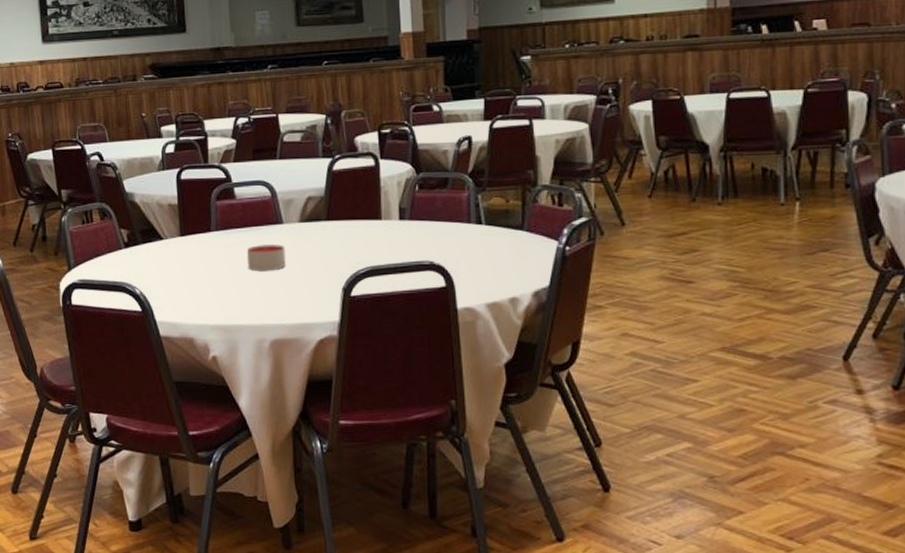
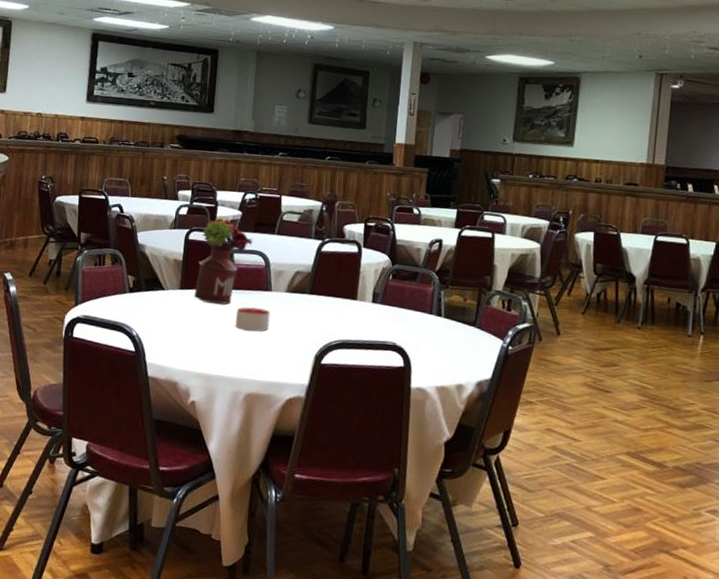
flower arrangement: none [195,149,253,247] -> present [194,217,253,305]

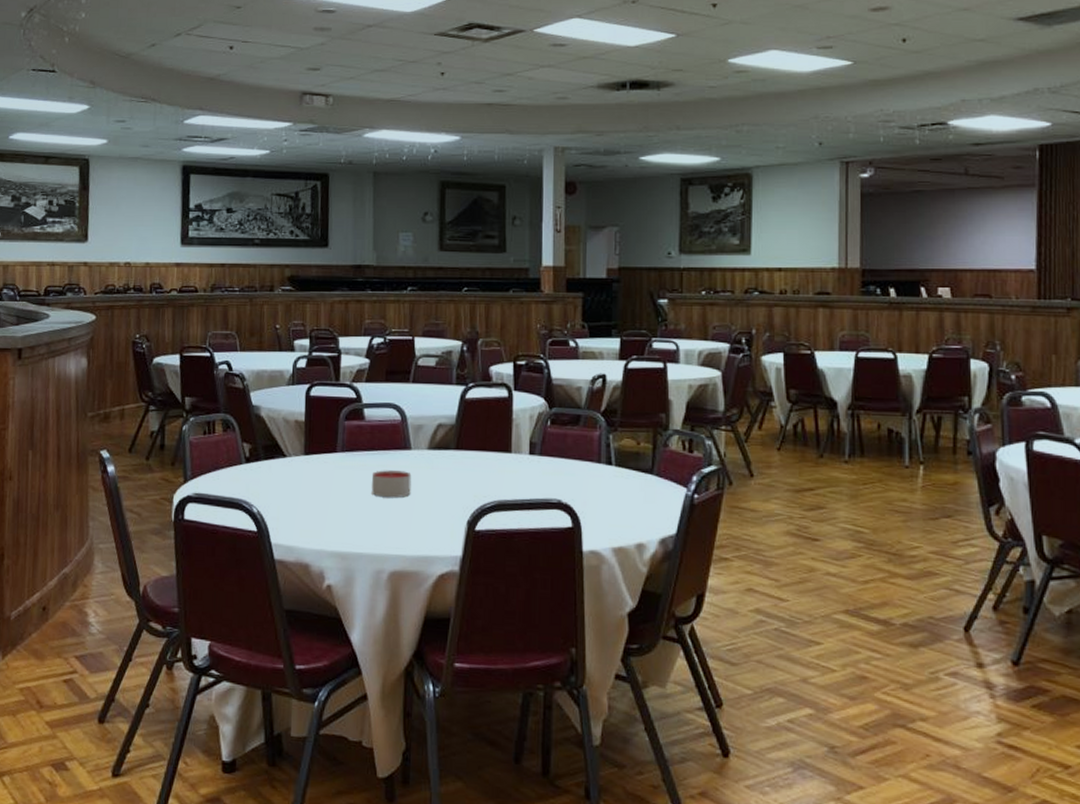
flower arrangement: present [194,217,253,305] -> none [321,367,385,470]

